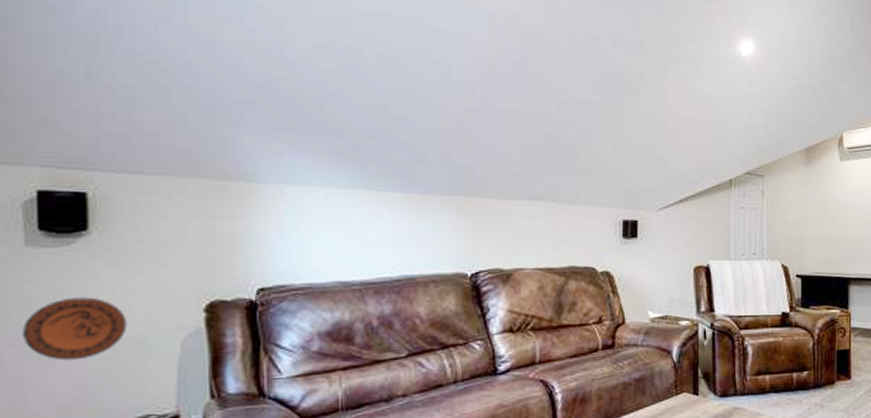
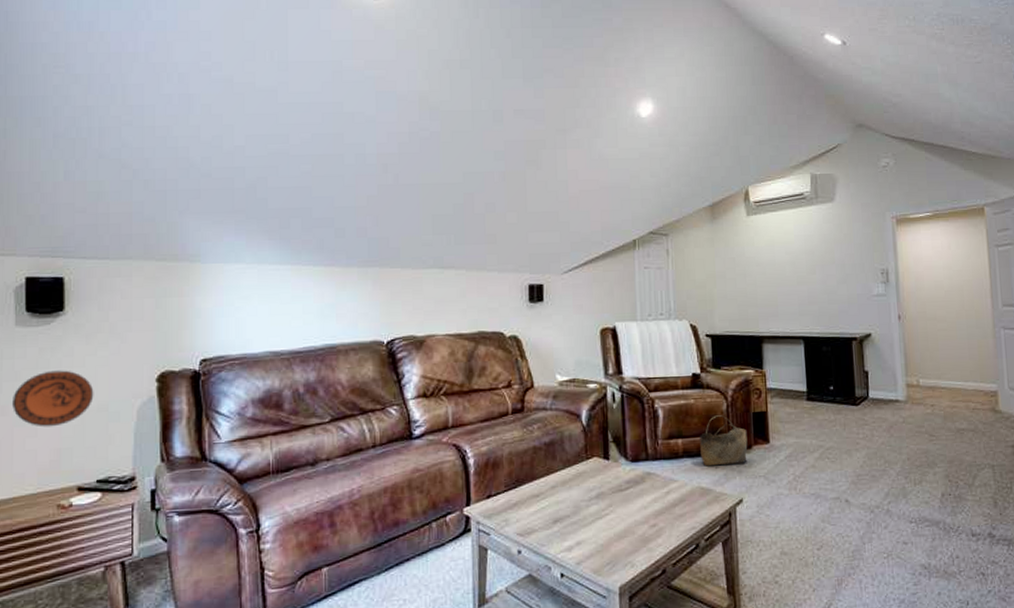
basket: none [786,352,831,401] -> present [700,415,748,467]

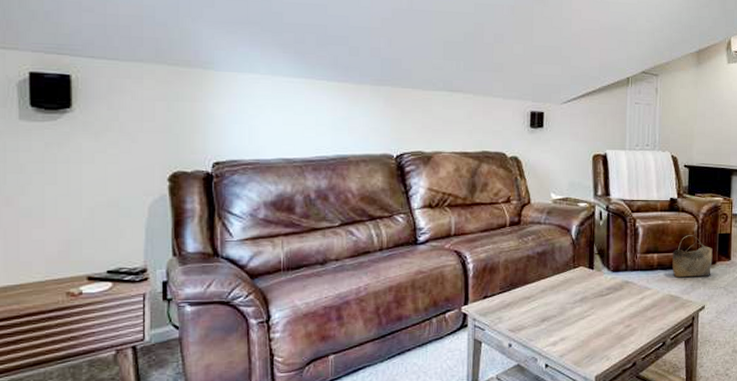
decorative plate: present [13,370,94,427] -> none [18,165,104,219]

